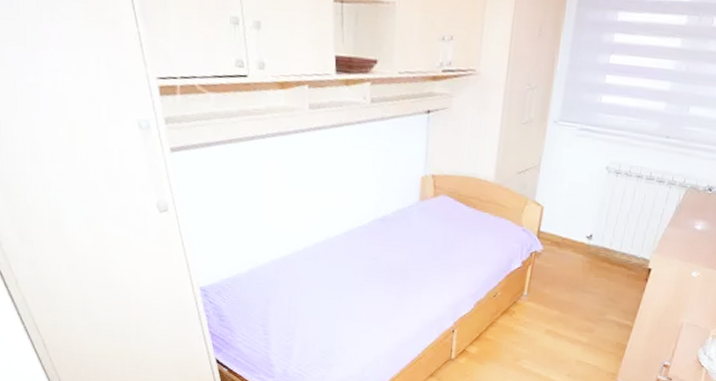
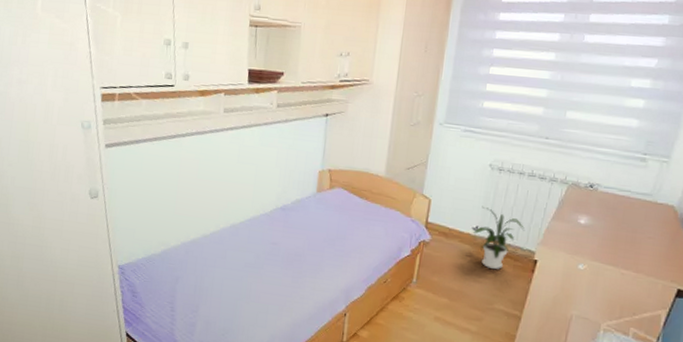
house plant: none [587,212,640,280] -> present [473,206,524,270]

